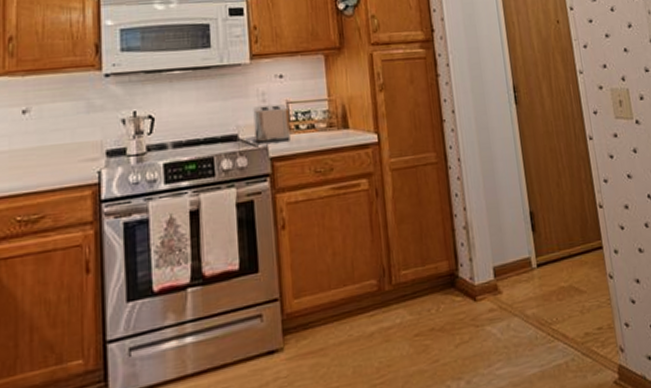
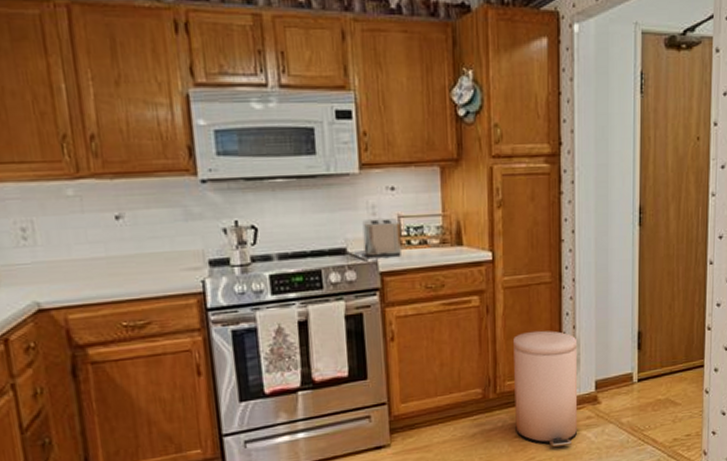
pedal bin: none [405,213,482,347] -> present [513,330,578,447]

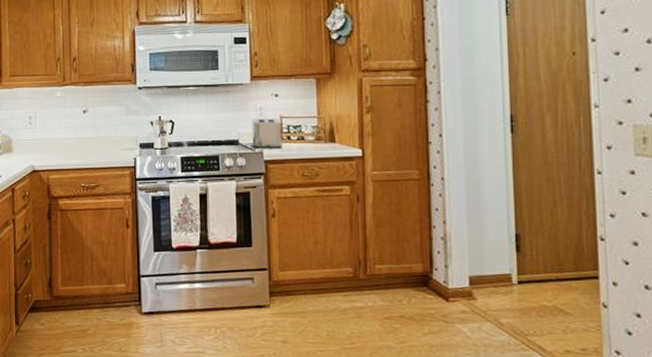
pedal bin: present [513,330,578,447] -> none [383,221,452,336]

